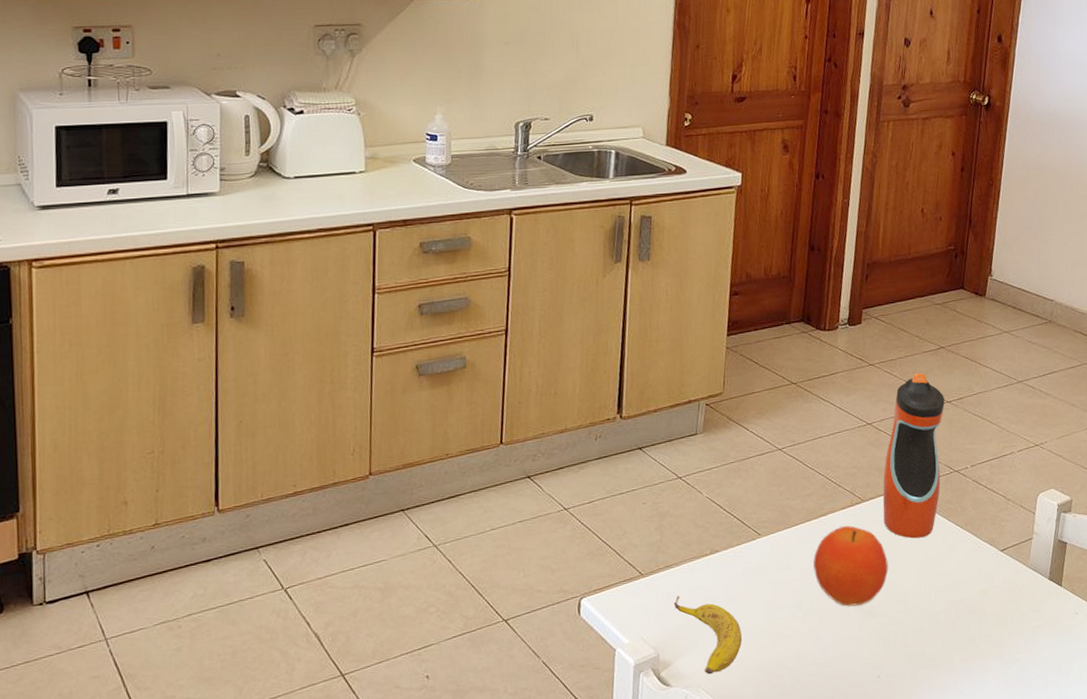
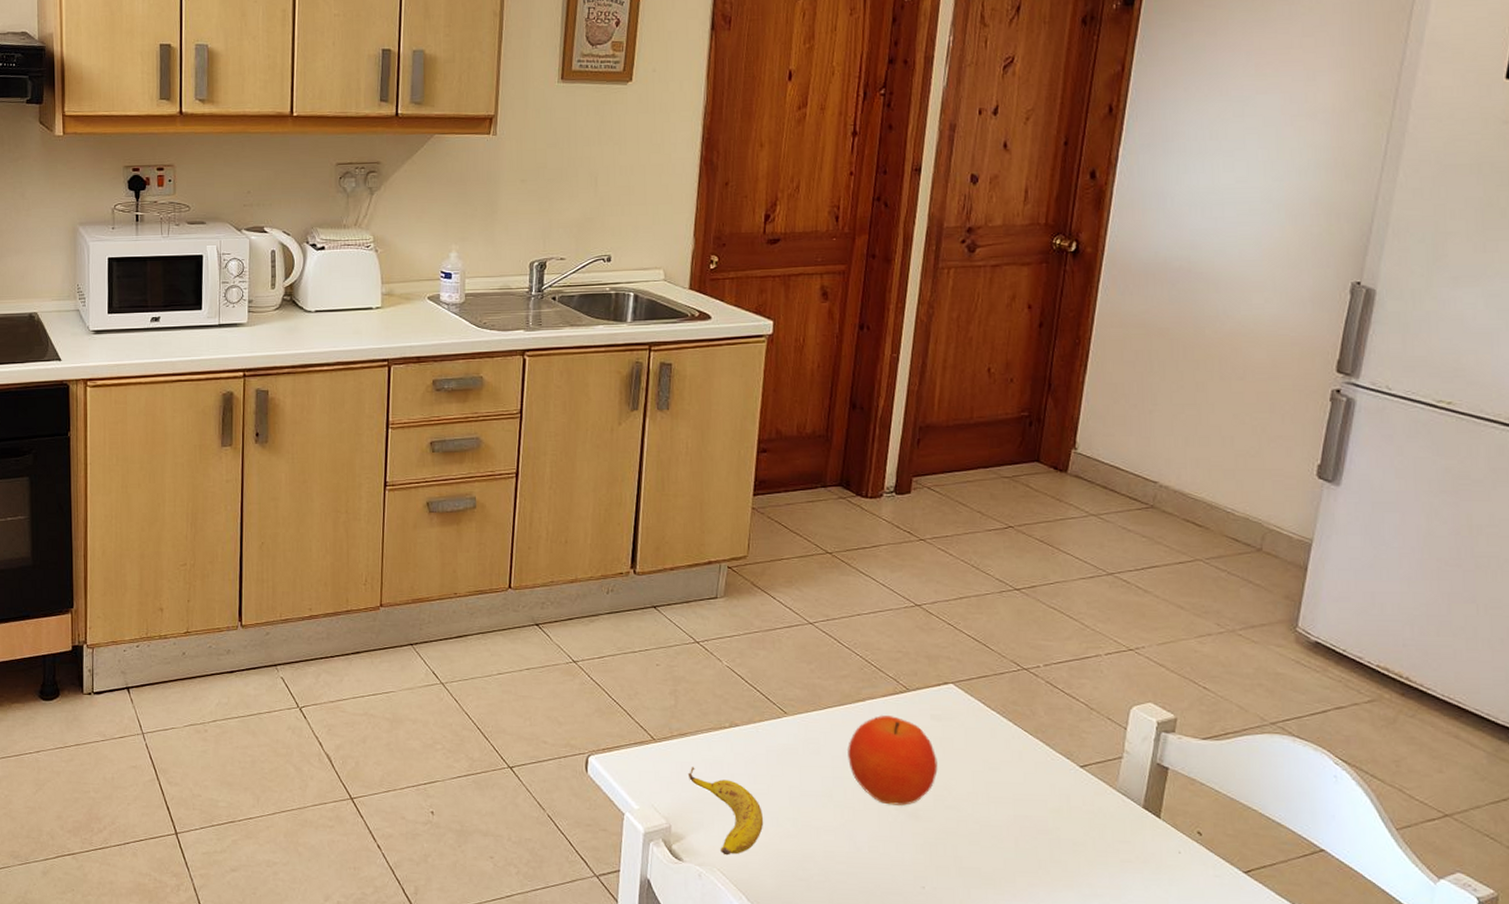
water bottle: present [883,372,945,539] -> none [932,553,1012,740]

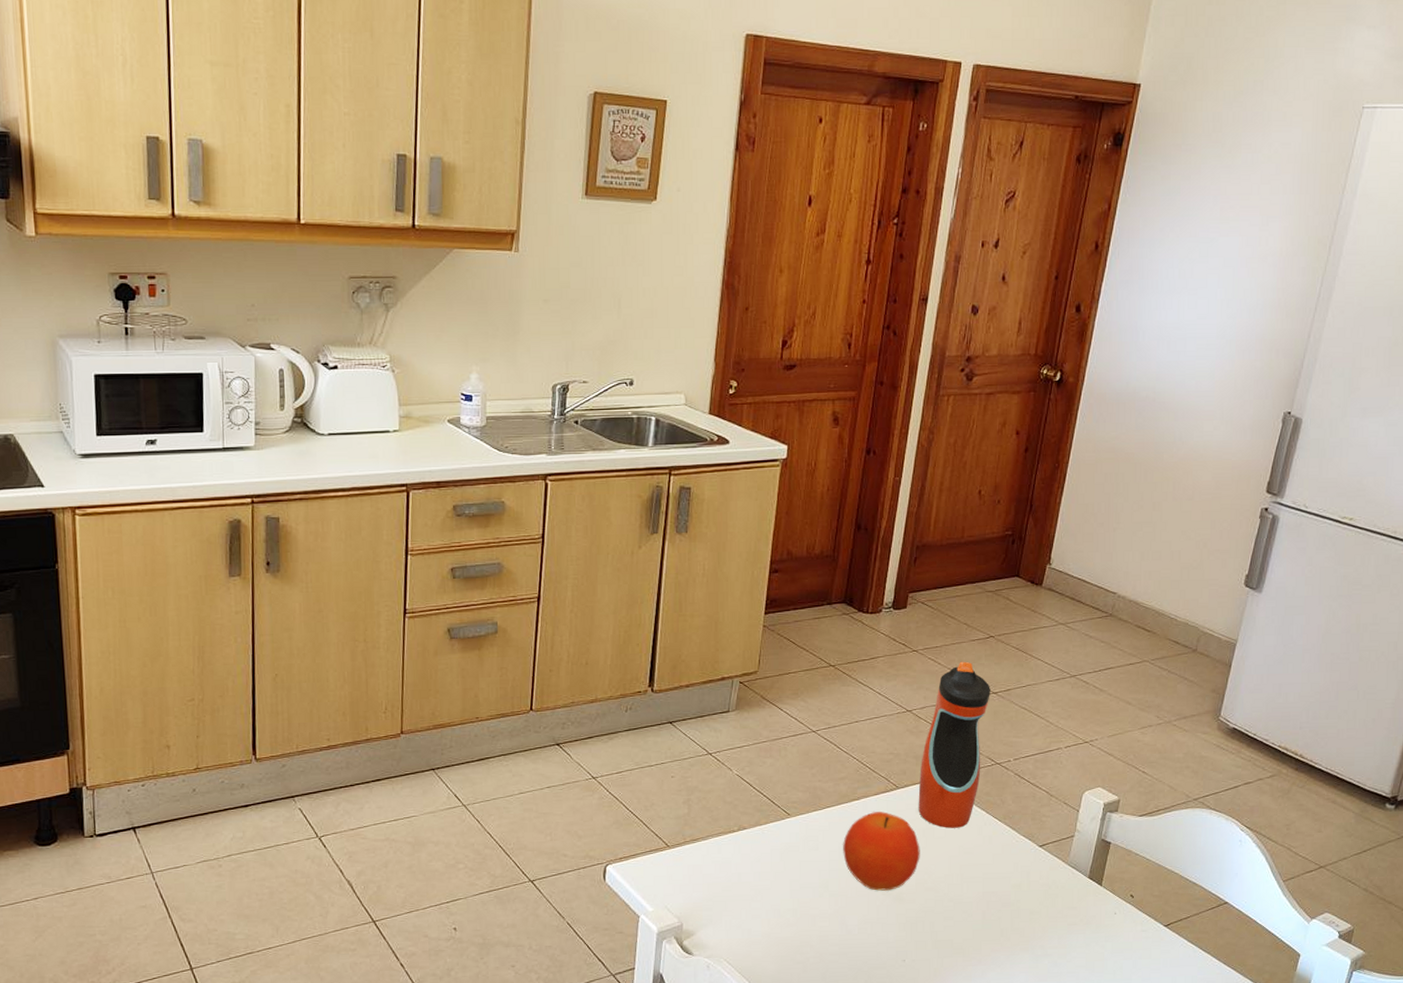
banana: present [687,767,763,856] -> none [699,869,766,947]
water bottle: none [932,553,1012,740] -> present [918,661,990,828]

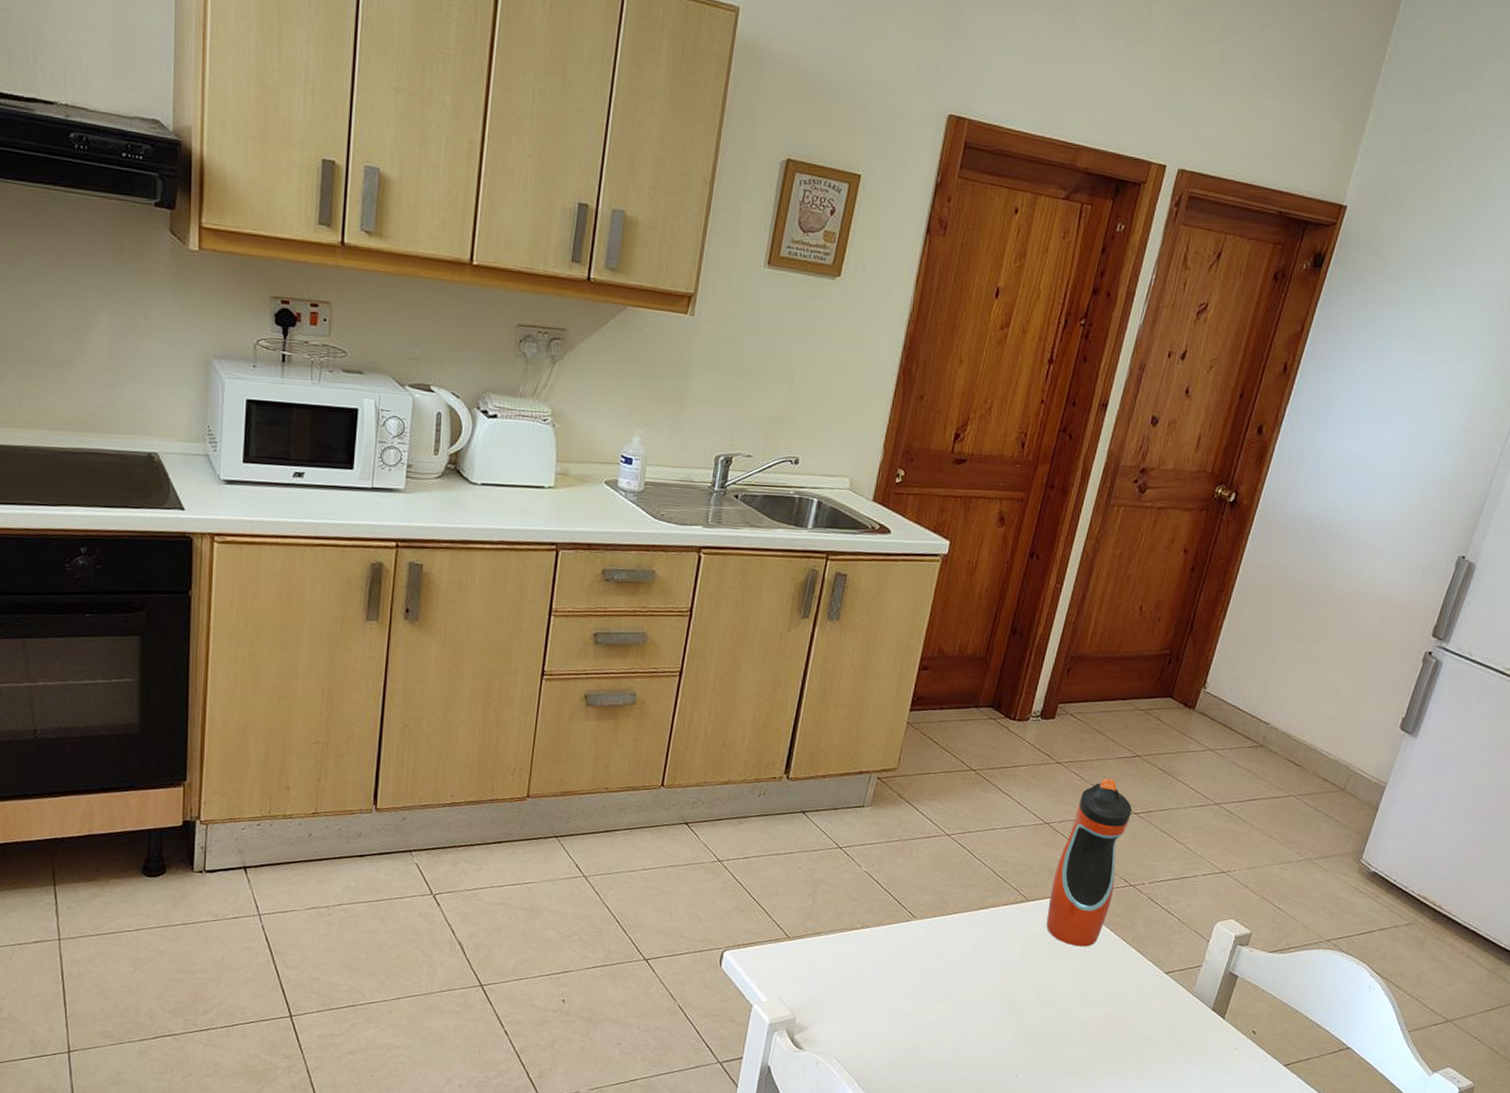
fruit: present [843,812,920,891] -> none [965,922,1045,1004]

